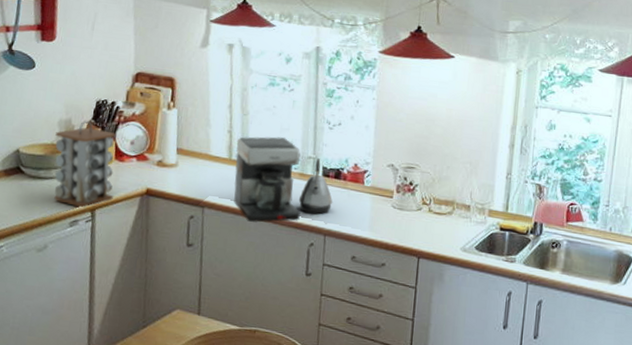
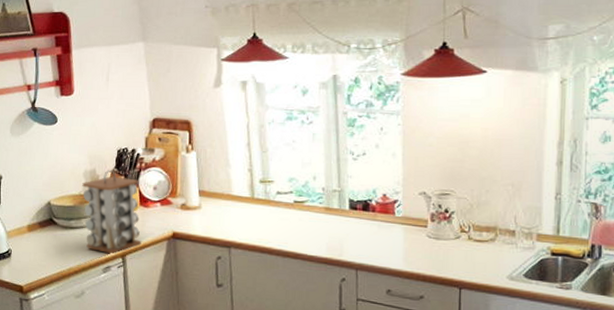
coffee maker: present [233,137,300,223] -> none [258,172,329,260]
kettle: present [298,158,333,214] -> none [326,191,363,249]

